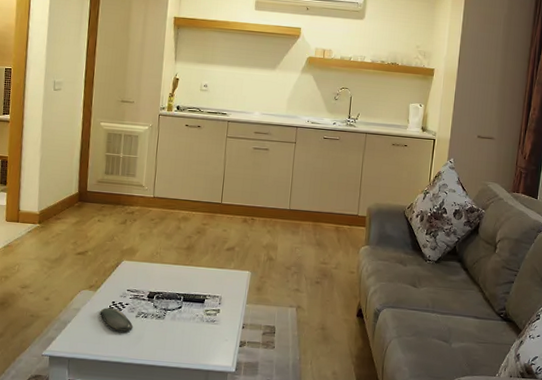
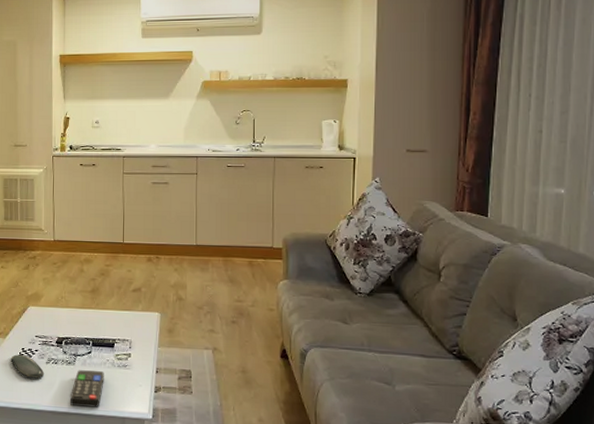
remote control: none [157,324,193,361] -> present [70,370,104,408]

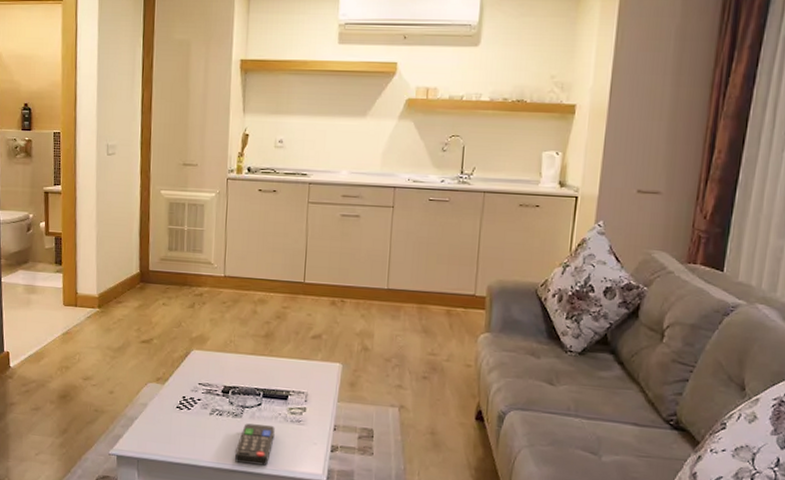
oval tray: present [10,354,44,378] -> none [169,403,206,431]

